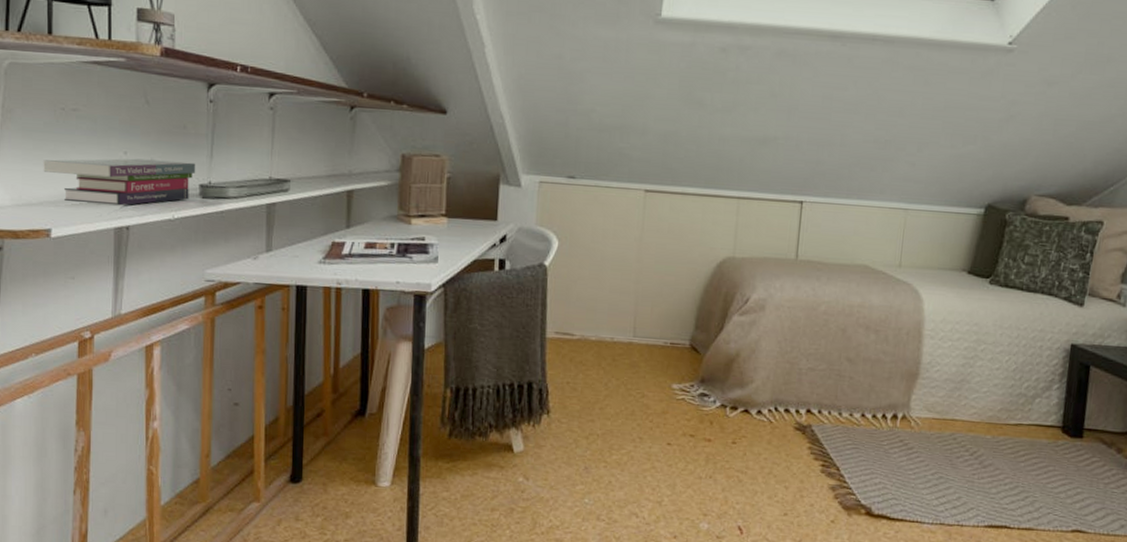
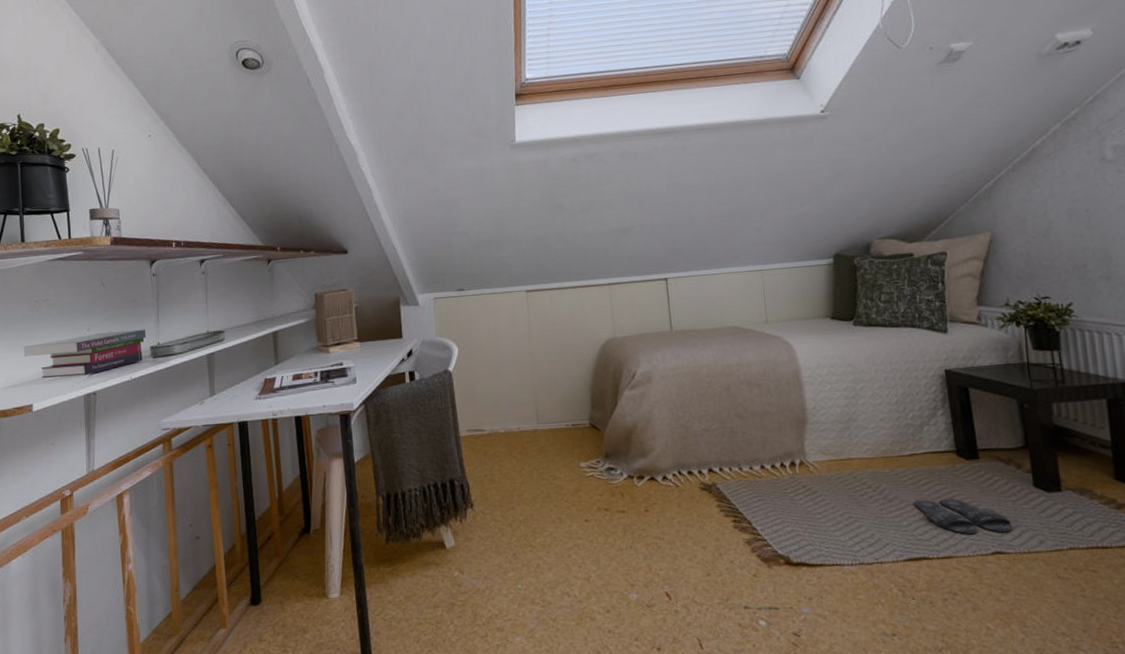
slippers: none [1008,470,1098,513] -> present [914,498,1012,535]

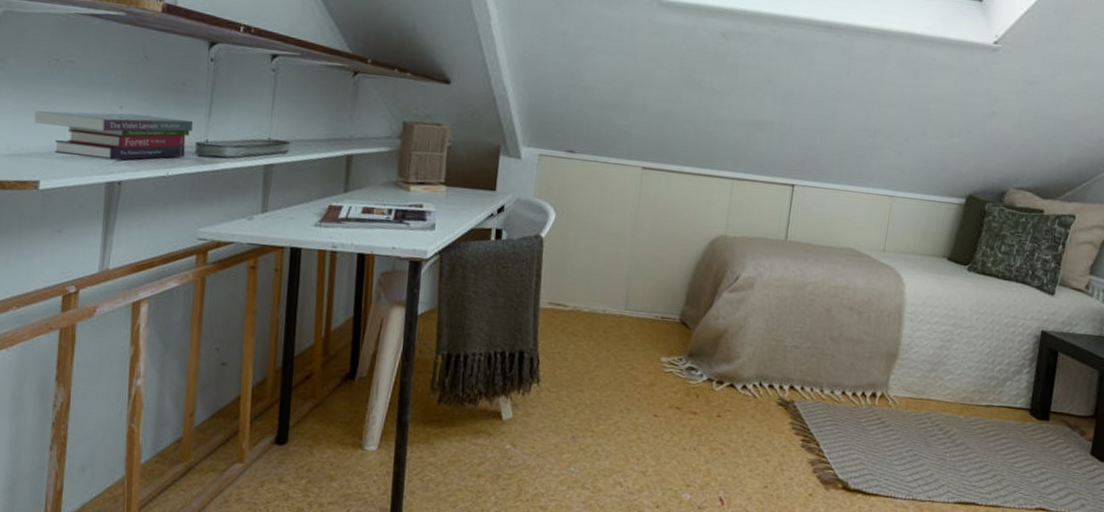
slippers: present [914,498,1012,535] -> none [978,449,1061,493]

